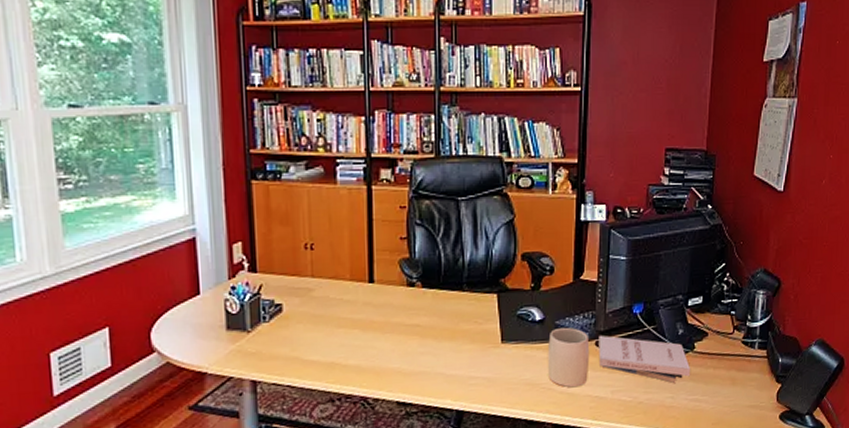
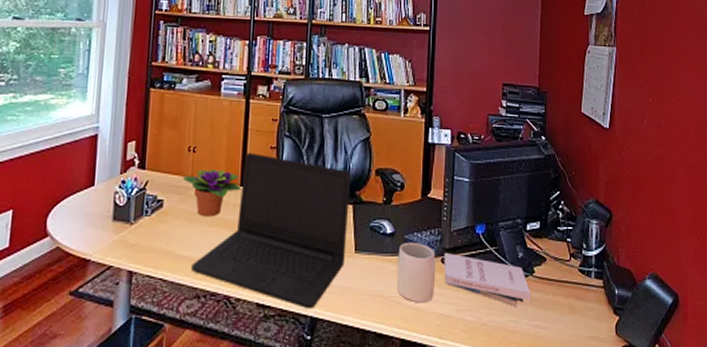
potted flower: none [301,267,370,318] -> present [182,169,241,217]
laptop: none [320,245,494,403] -> present [190,152,351,310]

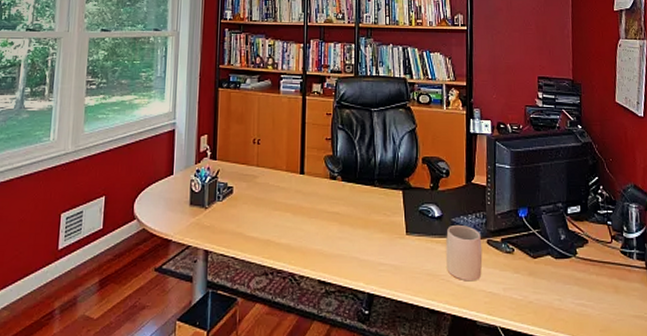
potted flower: present [182,169,241,217] -> none [249,159,301,202]
laptop: present [190,152,351,310] -> none [258,144,400,286]
books: present [444,252,530,306] -> none [490,234,575,285]

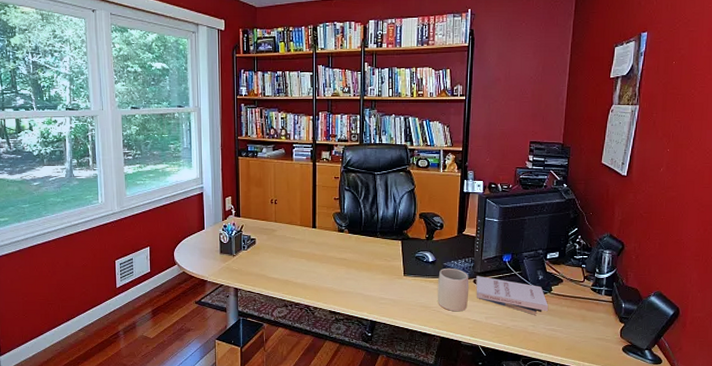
books: none [490,234,575,285] -> present [476,275,548,315]

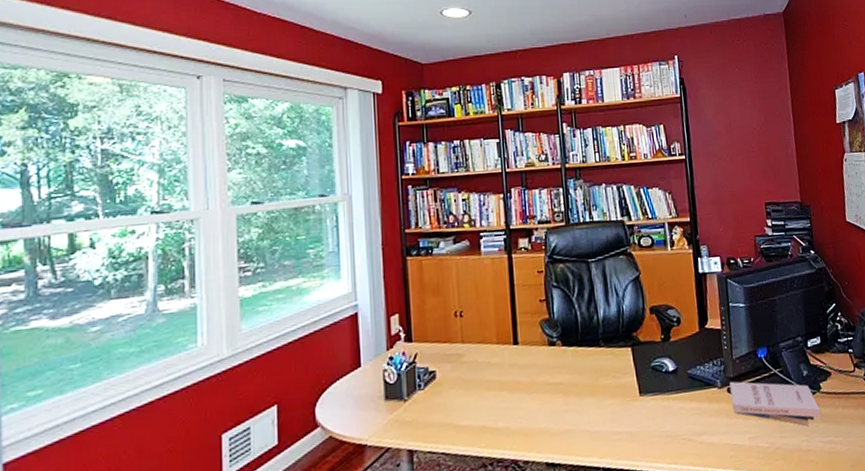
mug: present [437,267,469,312] -> none [683,375,725,438]

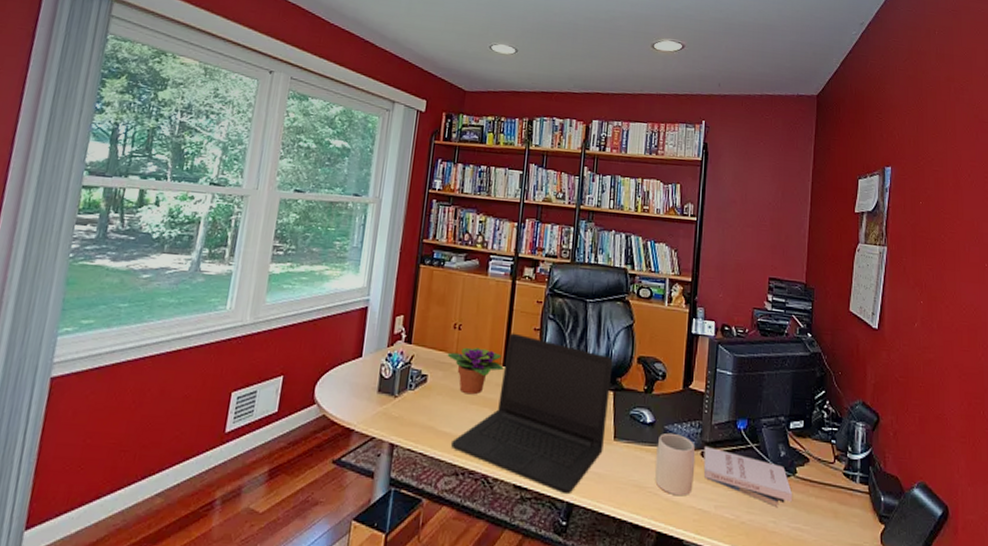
potted flower: none [452,330,515,382] -> present [447,347,504,395]
laptop: none [472,308,631,461] -> present [450,333,613,495]
mug: none [683,375,725,438] -> present [655,432,696,497]

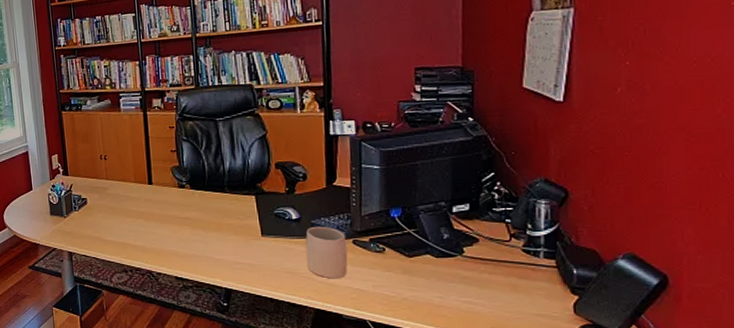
potted flower: present [447,347,504,395] -> none [99,172,149,210]
laptop: present [450,333,613,495] -> none [116,156,253,282]
books: present [703,445,792,506] -> none [356,234,460,283]

